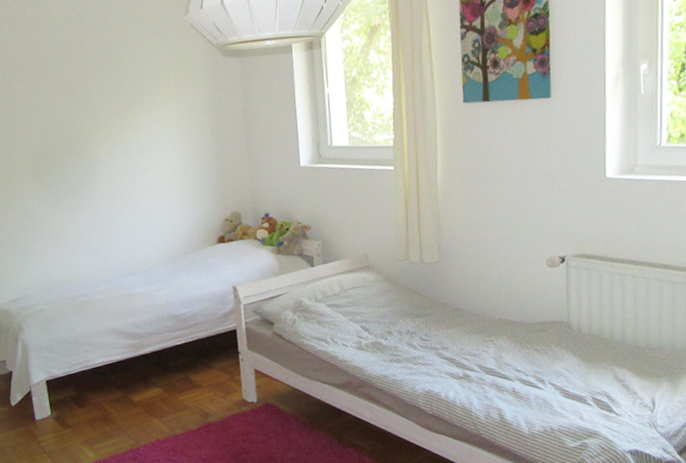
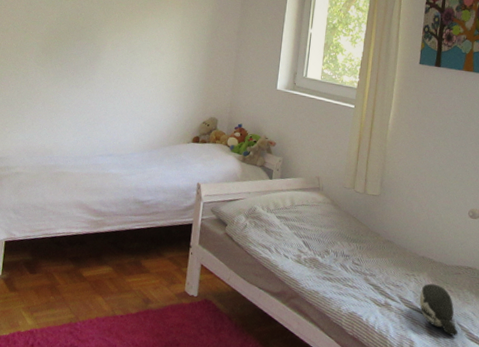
plush toy: none [501,345,552,397] -> present [419,283,459,336]

